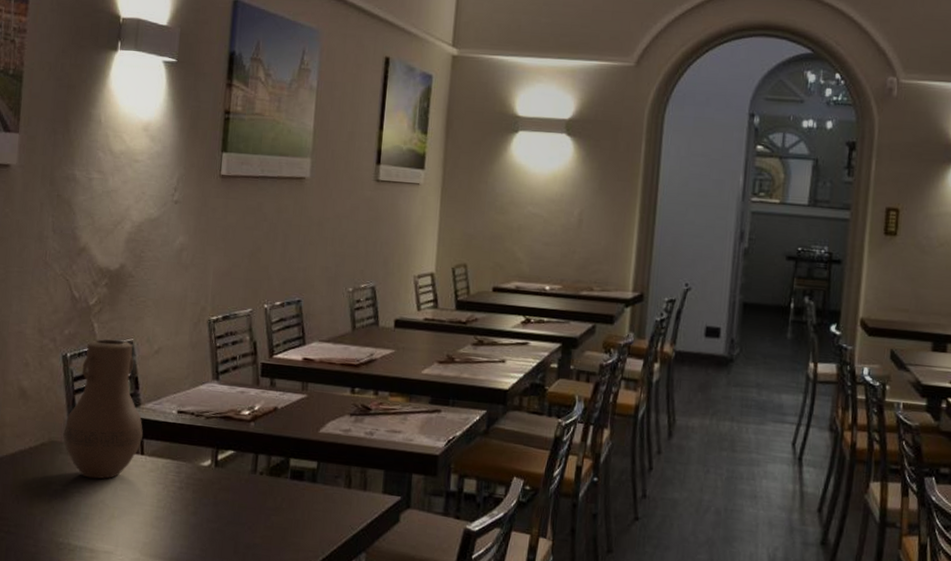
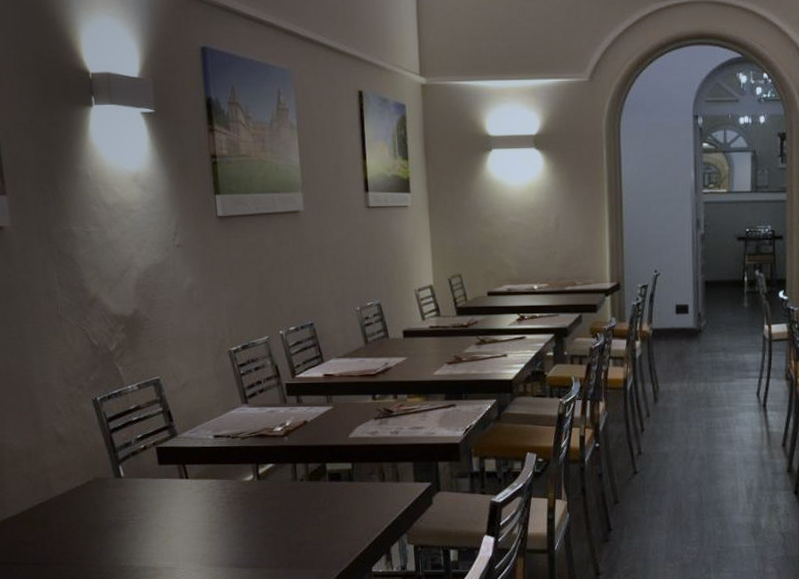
vase: present [63,339,144,479] -> none [107,379,185,506]

